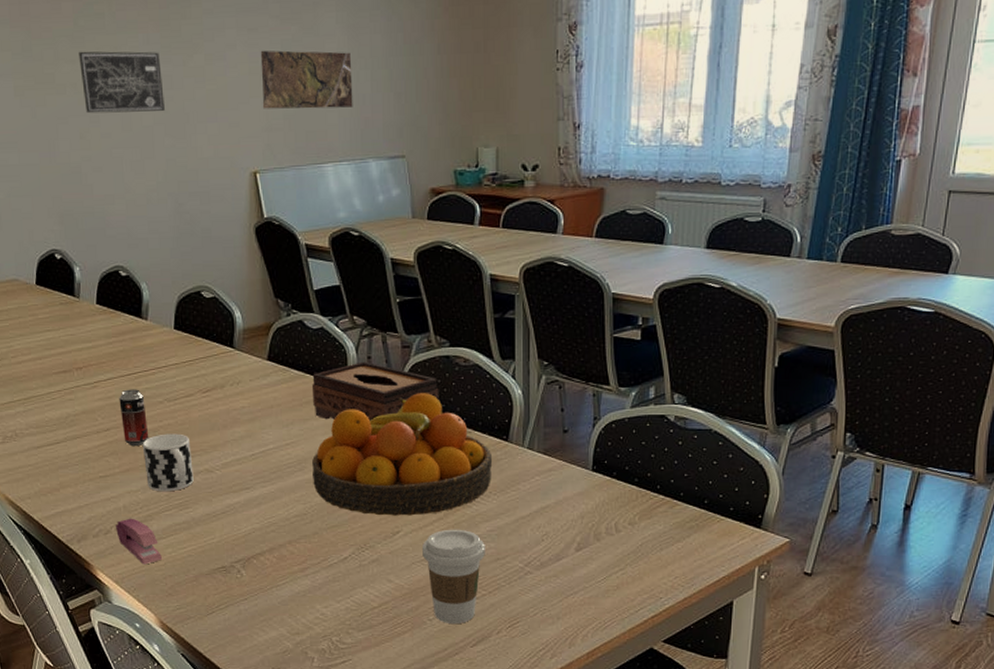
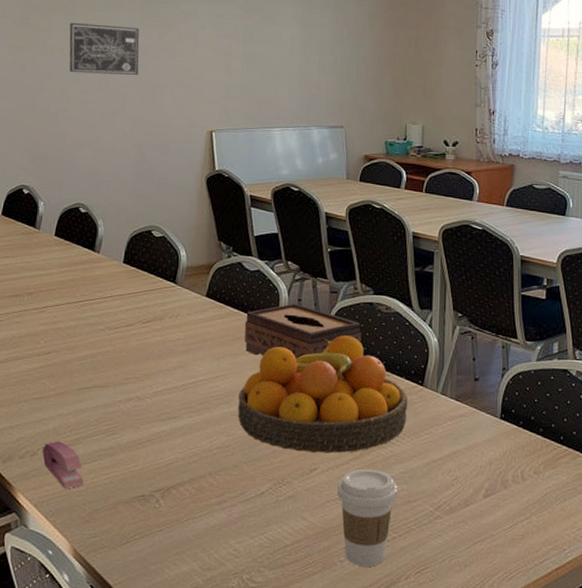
beverage can: present [119,389,149,446] -> none [62,316,87,370]
cup: present [142,433,194,492] -> none [79,360,125,417]
map: present [260,50,353,109] -> none [223,32,303,84]

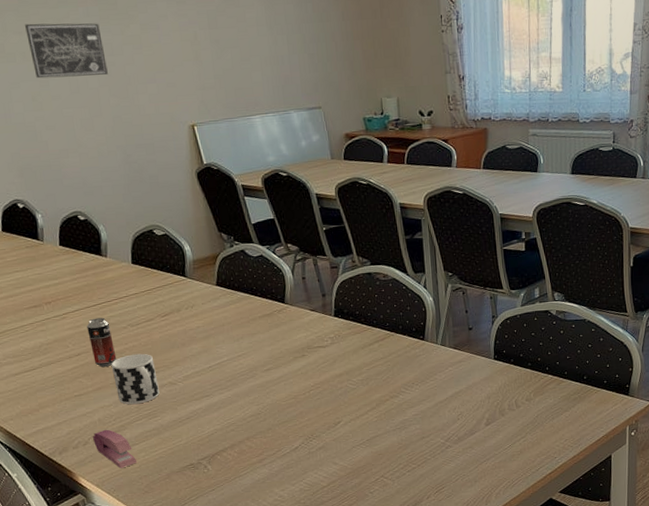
beverage can: none [62,316,87,370] -> present [86,317,117,367]
cup: none [79,360,125,417] -> present [111,353,160,405]
fruit bowl: present [238,335,408,454] -> none [262,305,413,410]
tissue box: present [244,303,362,360] -> none [256,281,365,333]
coffee cup: present [337,468,398,567] -> none [360,415,413,494]

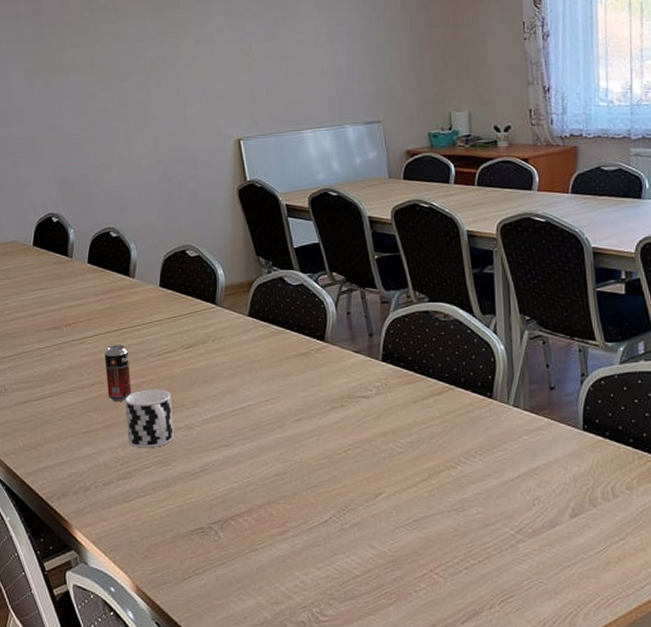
wall art: present [25,23,108,79] -> none [83,36,158,92]
stapler: present [93,429,138,469] -> none [96,475,141,524]

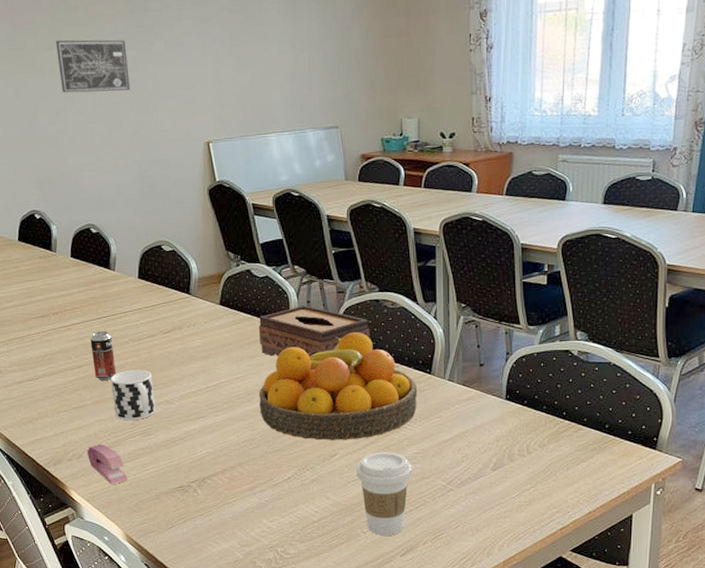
wall art: none [83,36,158,92] -> present [56,39,130,93]
stapler: none [96,475,141,524] -> present [87,444,129,485]
tissue box: none [291,317,420,378] -> present [258,305,370,358]
fruit bowl: none [292,348,477,476] -> present [259,332,418,441]
coffee cup: none [406,491,473,596] -> present [356,452,412,535]

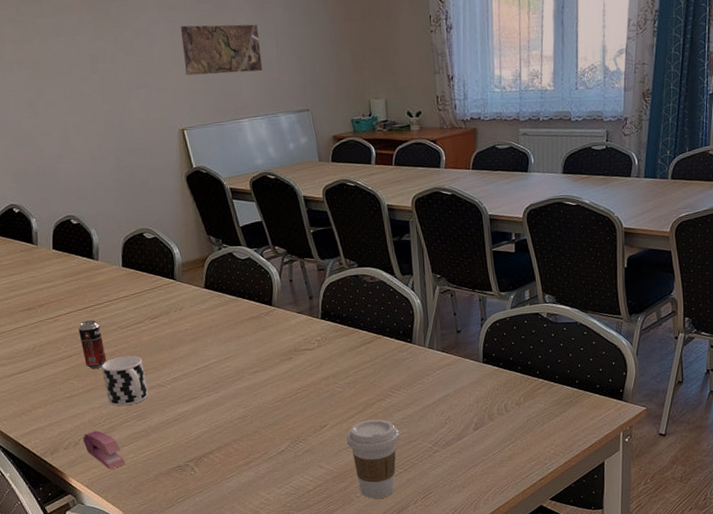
wall art: present [56,39,130,93] -> none [22,31,101,86]
map: none [212,37,293,88] -> present [180,24,263,76]
tissue box: present [258,305,370,358] -> none [243,284,352,335]
fruit bowl: present [259,332,418,441] -> none [249,307,400,413]

